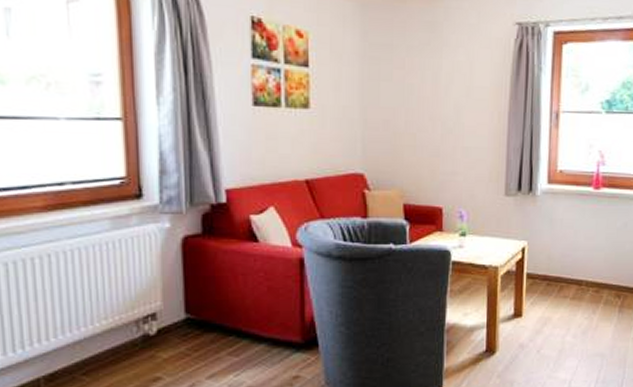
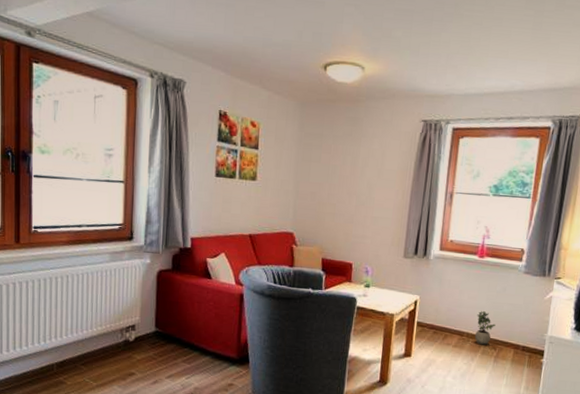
potted plant: none [594,253,618,294] -> present [474,311,496,346]

